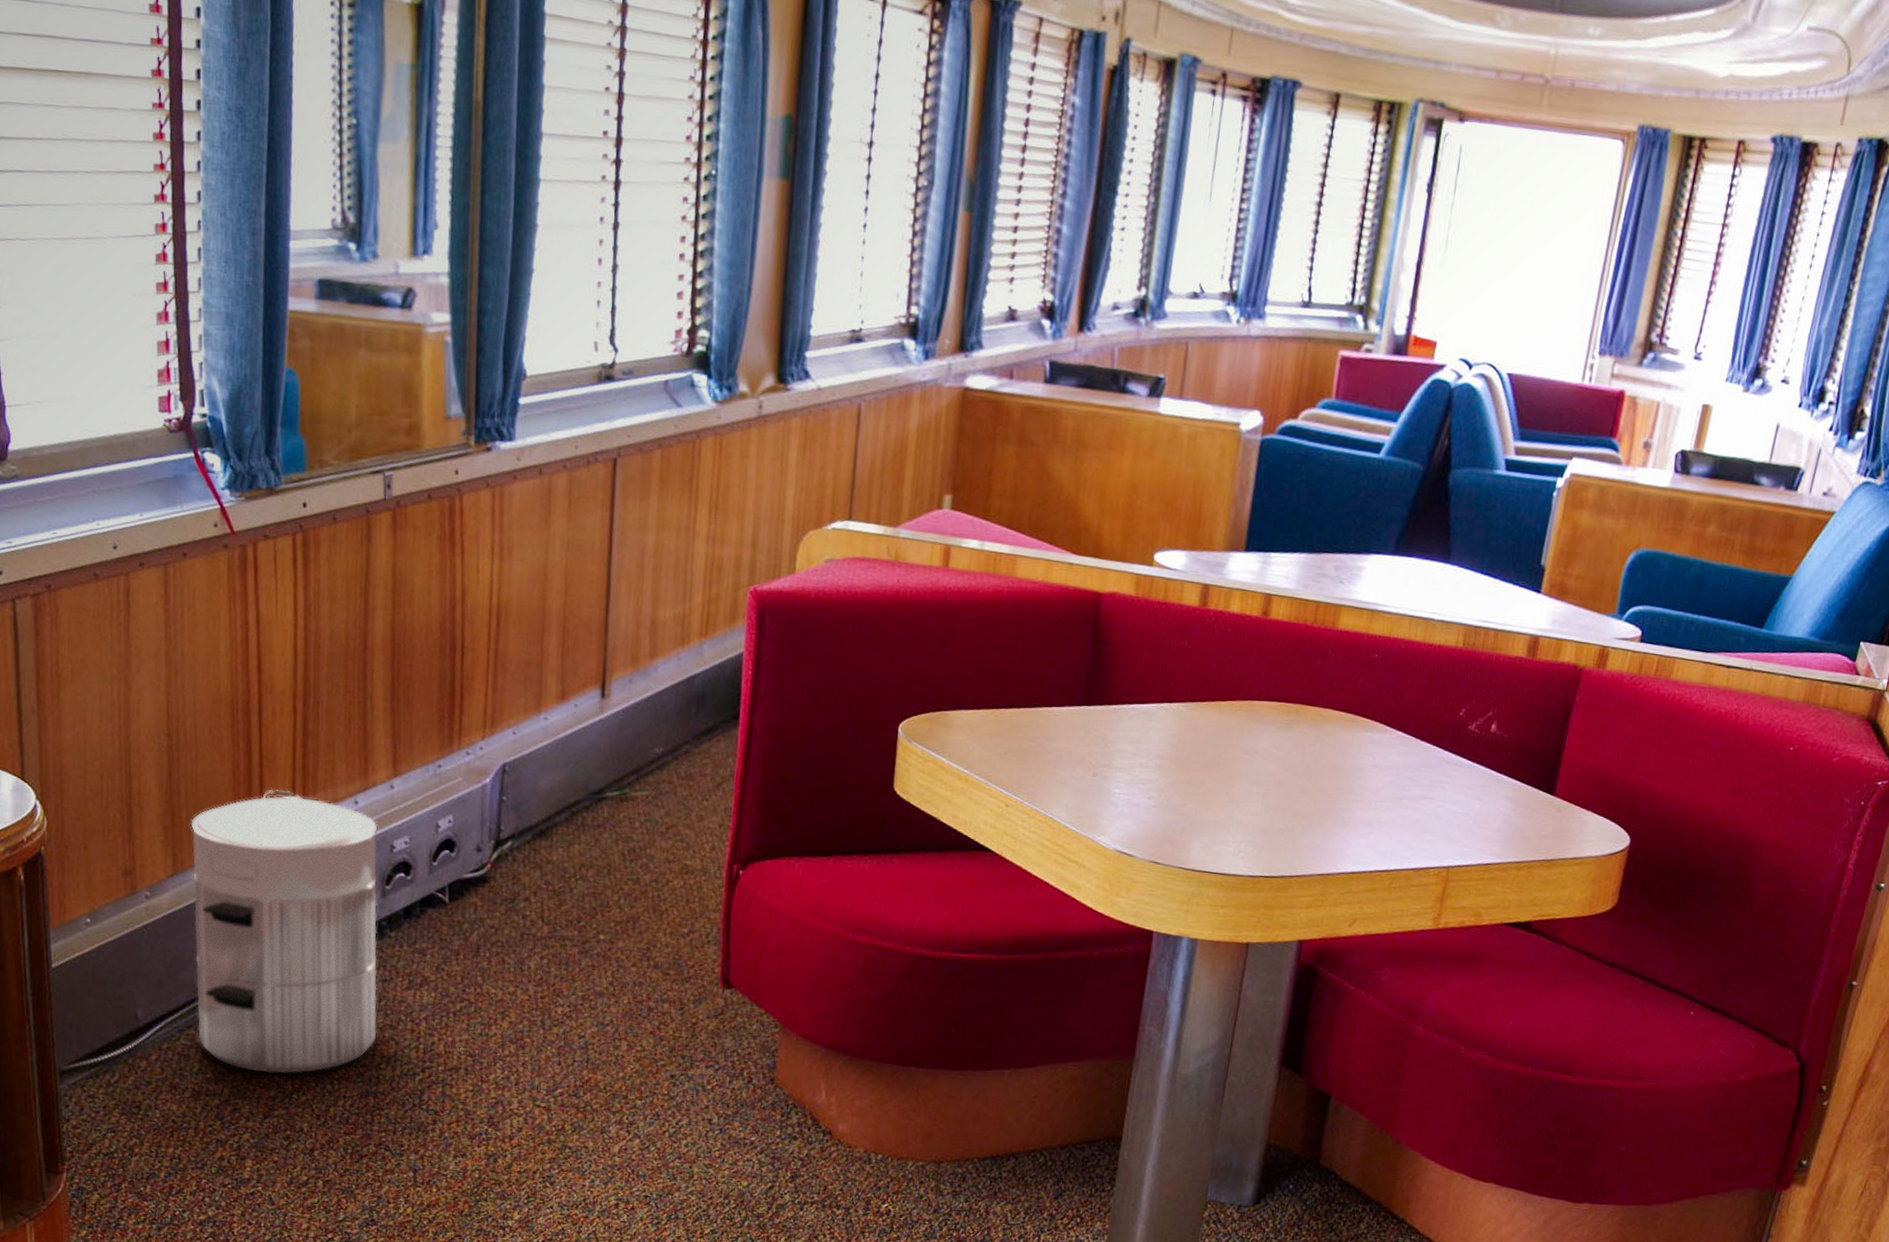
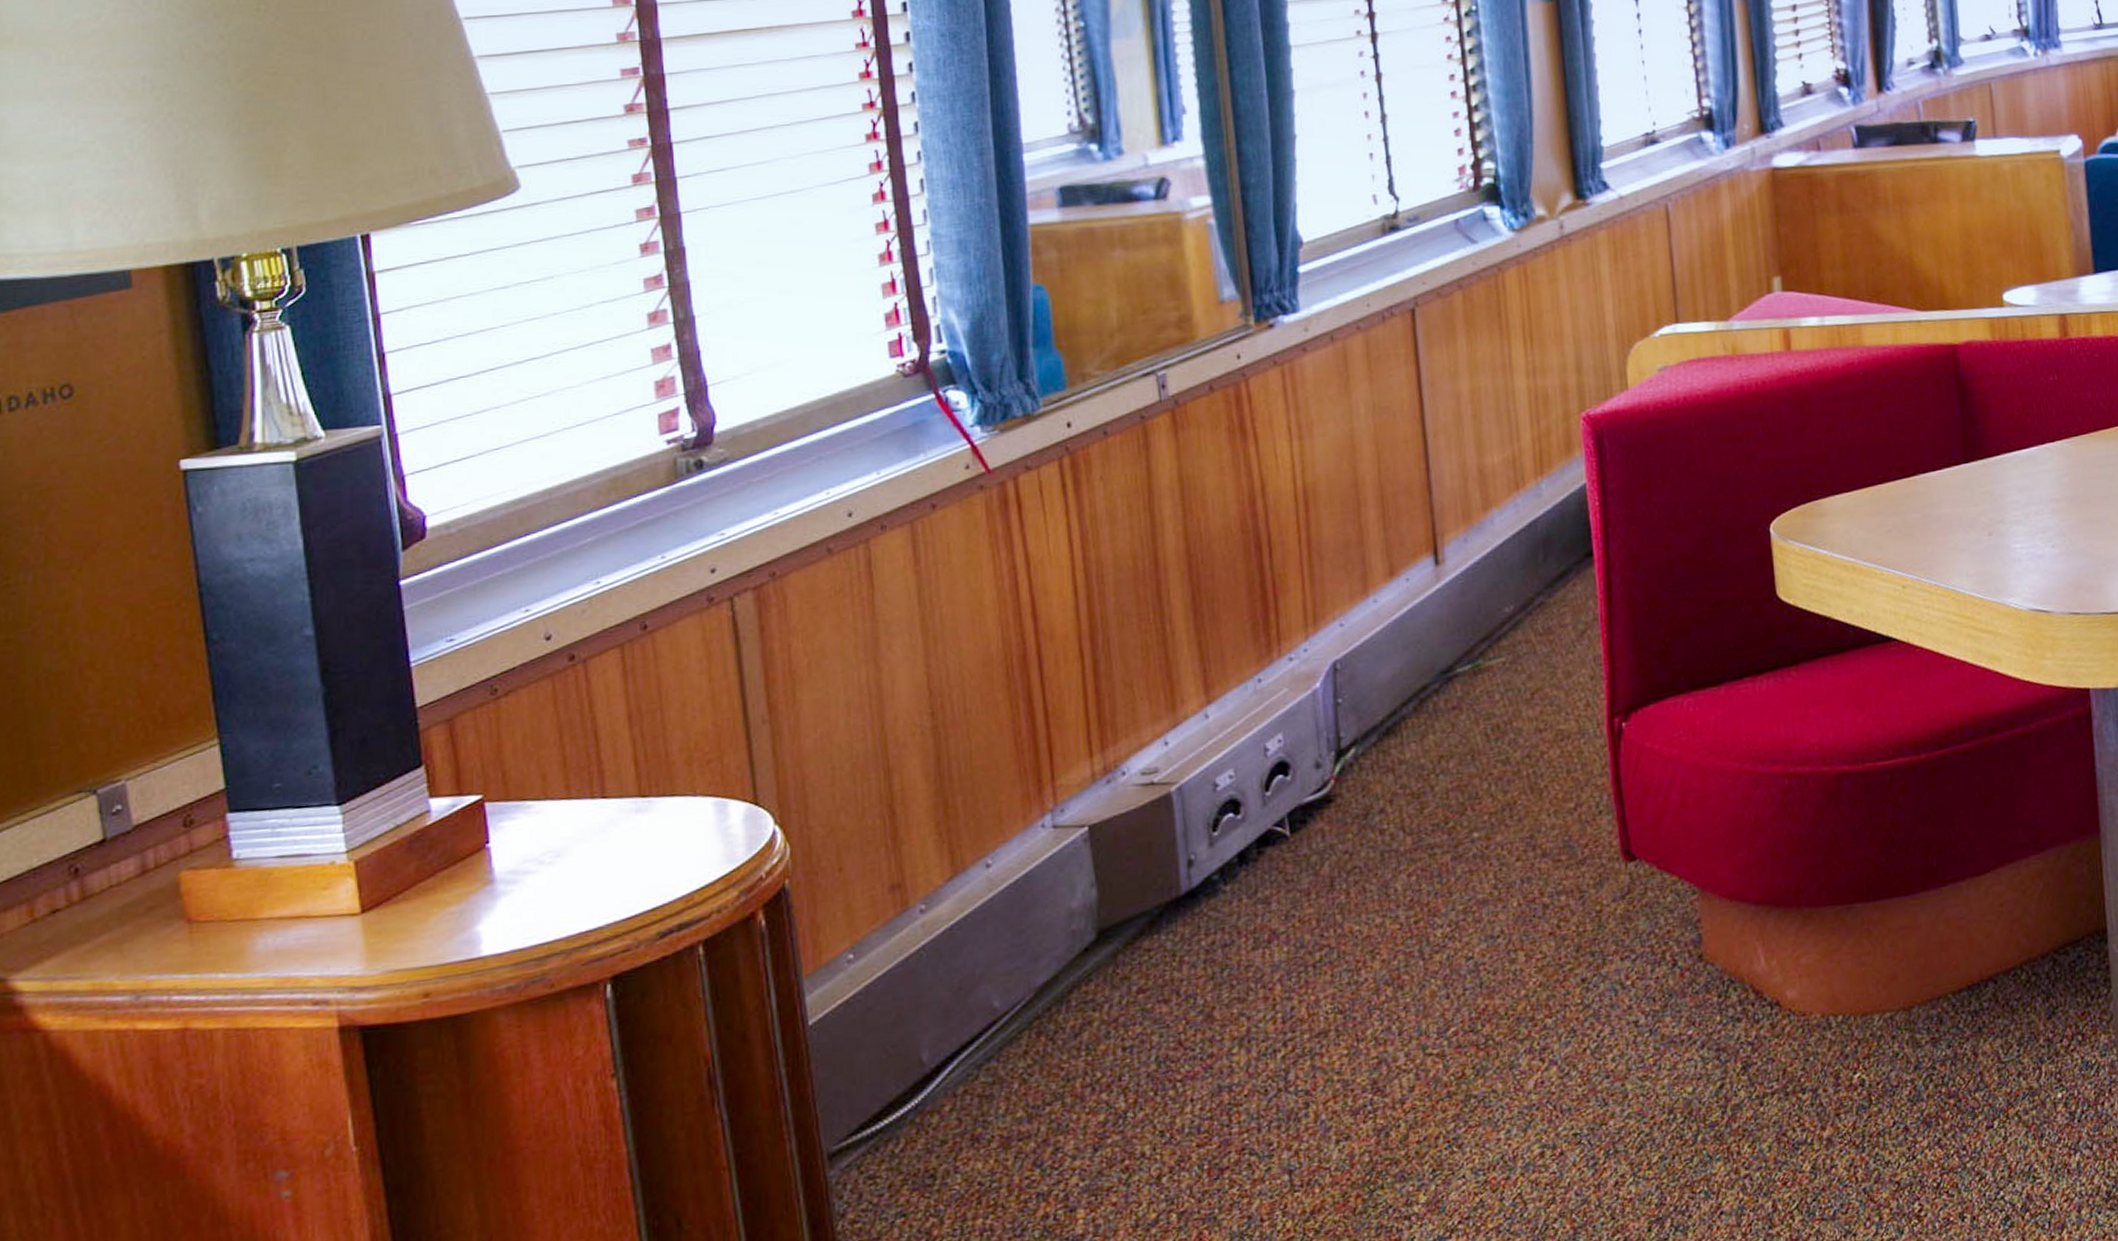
waste bin: present [191,789,378,1074] -> none [968,746,1223,1097]

